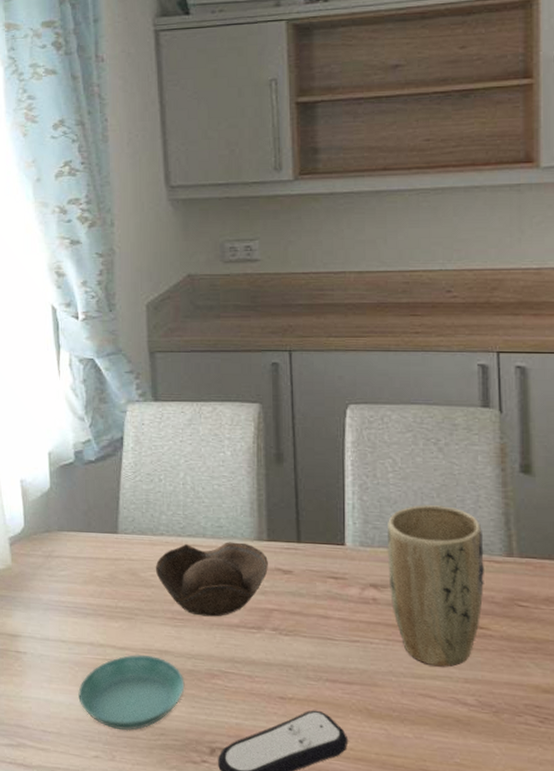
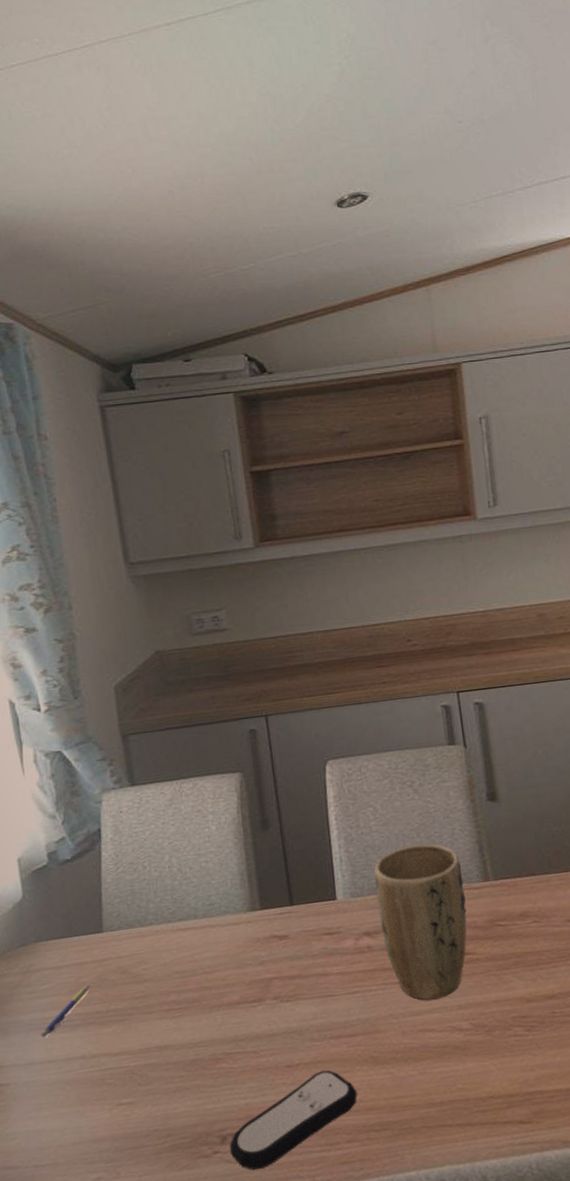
pen: none [56,579,103,619] -> present [40,984,91,1038]
saucer: present [78,654,185,731] -> none [72,1054,189,1144]
bowl: present [155,542,268,617] -> none [146,916,264,1001]

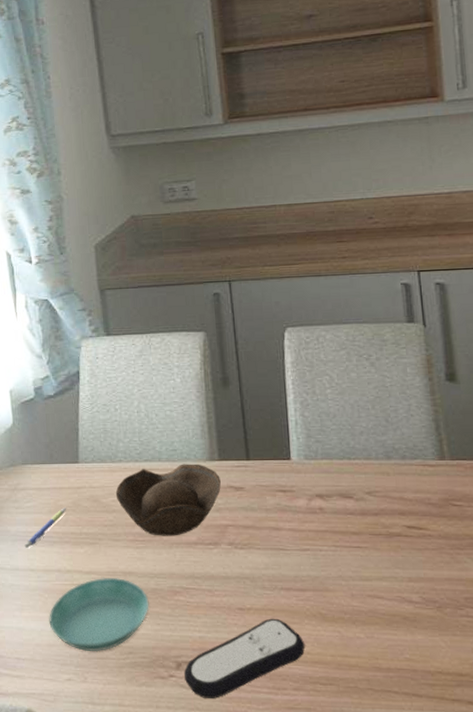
saucer: none [72,1054,189,1144] -> present [49,577,150,652]
bowl: none [146,916,264,1001] -> present [115,463,221,536]
plant pot: present [374,844,467,1000] -> none [329,416,421,568]

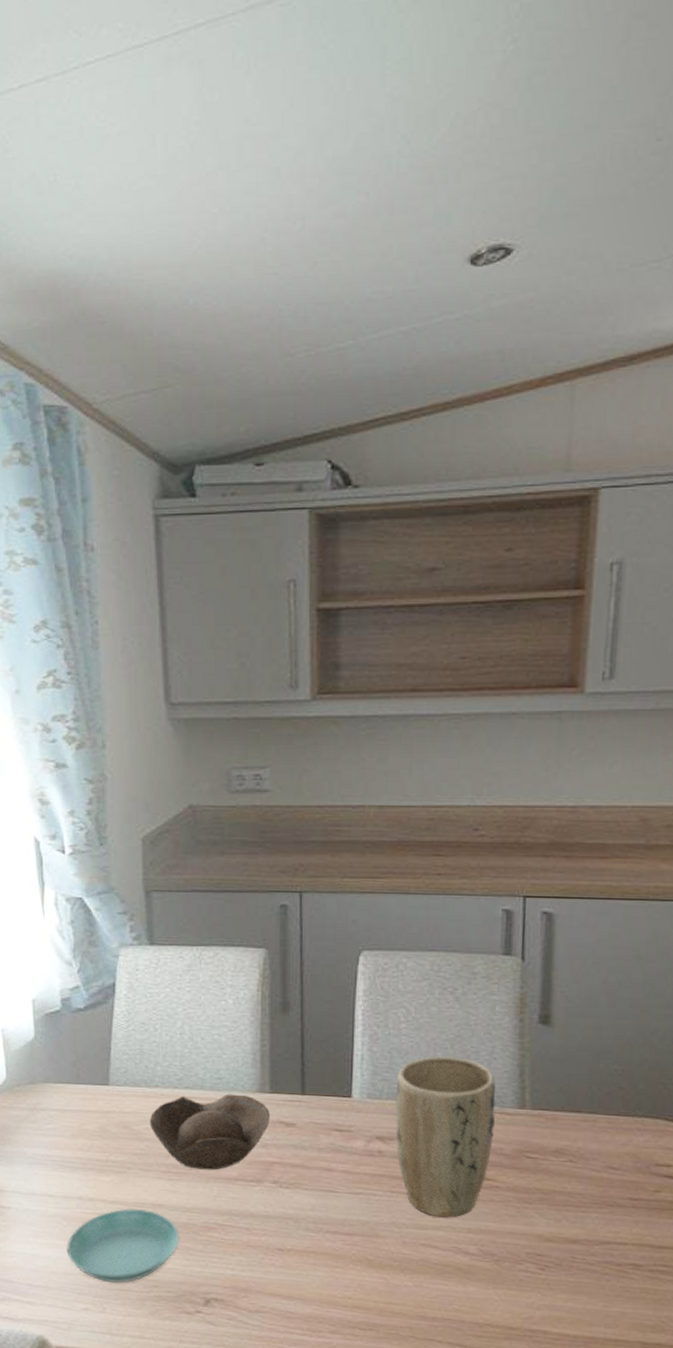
pen: present [24,508,67,549] -> none [42,1132,93,1173]
remote control: present [184,618,306,698] -> none [213,1261,347,1337]
plant pot: none [329,416,421,568] -> present [396,1056,496,1218]

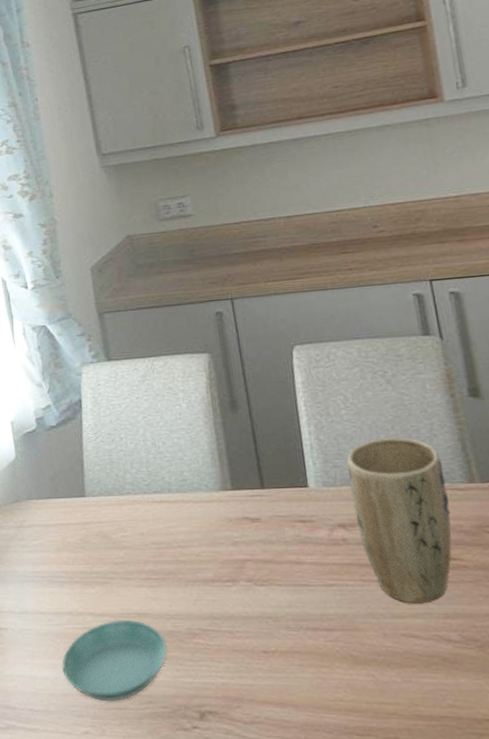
bowl: present [149,1094,270,1170] -> none [125,494,236,574]

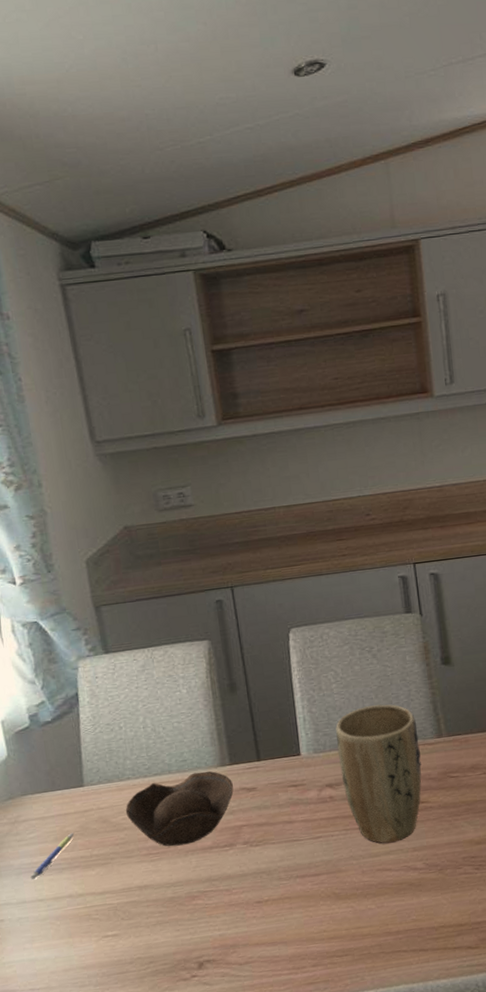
pen: none [33,545,76,590] -> present [30,833,75,880]
saucer: present [62,619,168,702] -> none [63,893,168,970]
bowl: none [125,494,236,574] -> present [125,770,234,847]

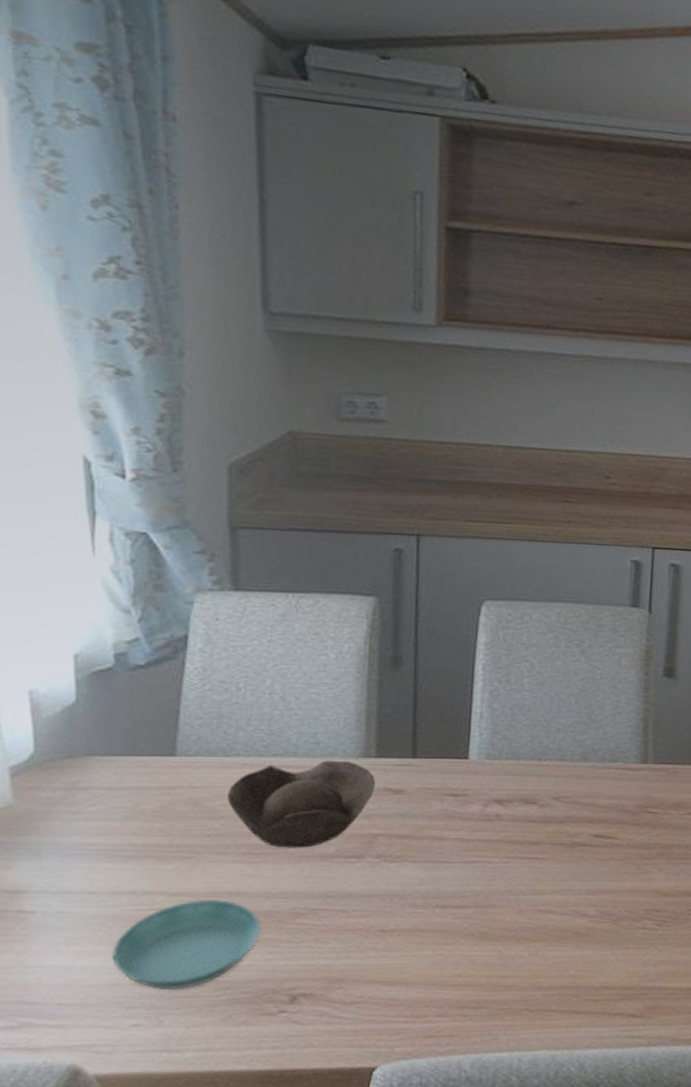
pen: present [30,833,75,880] -> none [82,813,152,866]
saucer: none [63,893,168,970] -> present [112,899,261,990]
plant pot: present [336,704,422,844] -> none [515,712,619,881]

